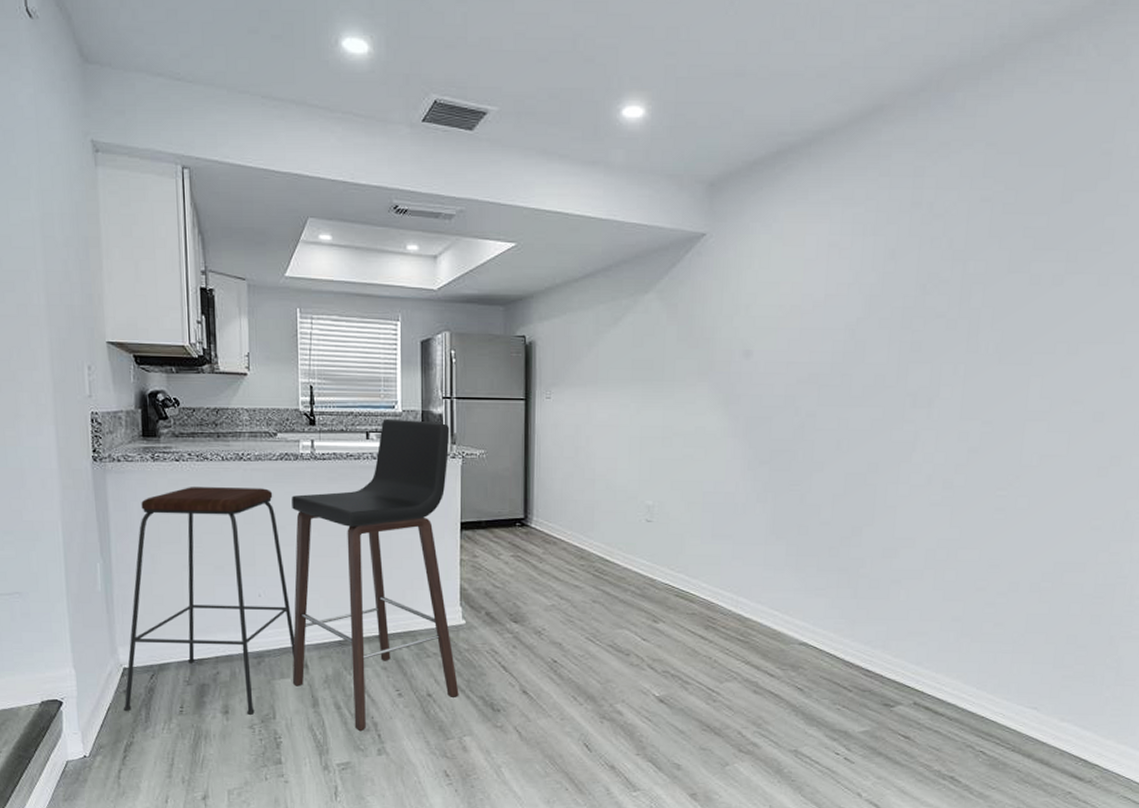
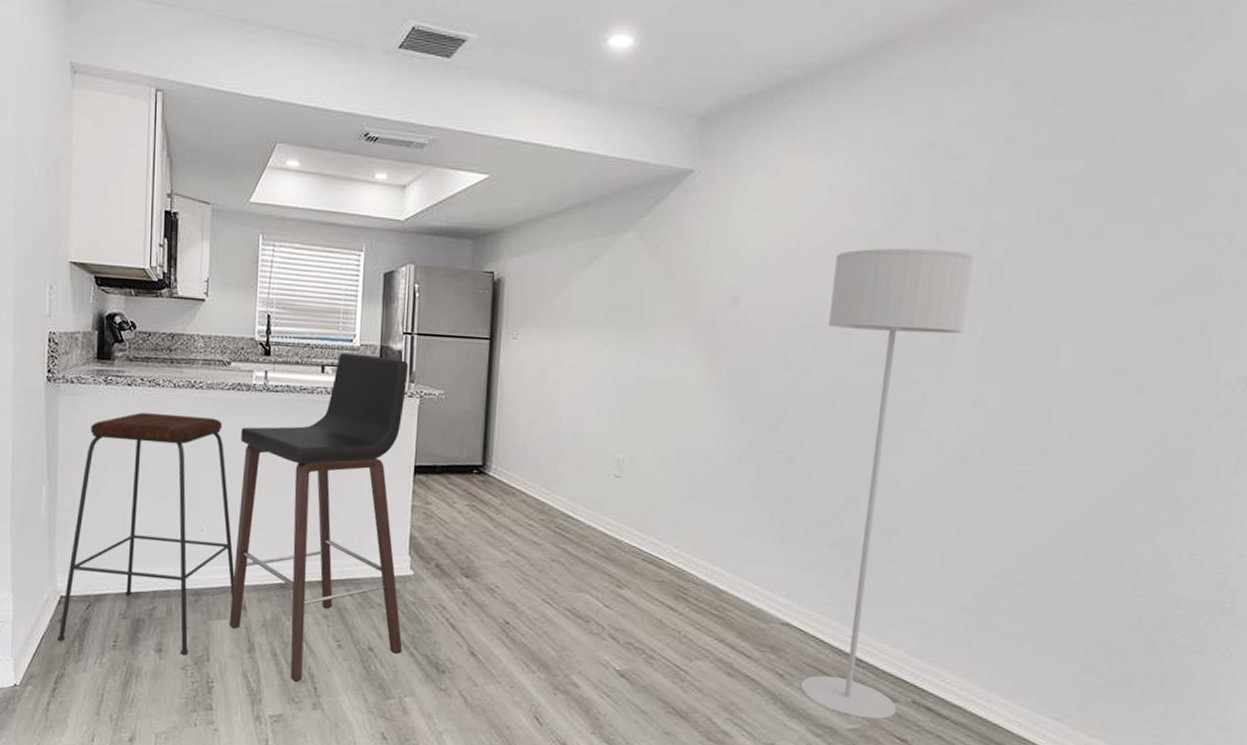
floor lamp: none [818,299,955,722] -> present [801,248,974,719]

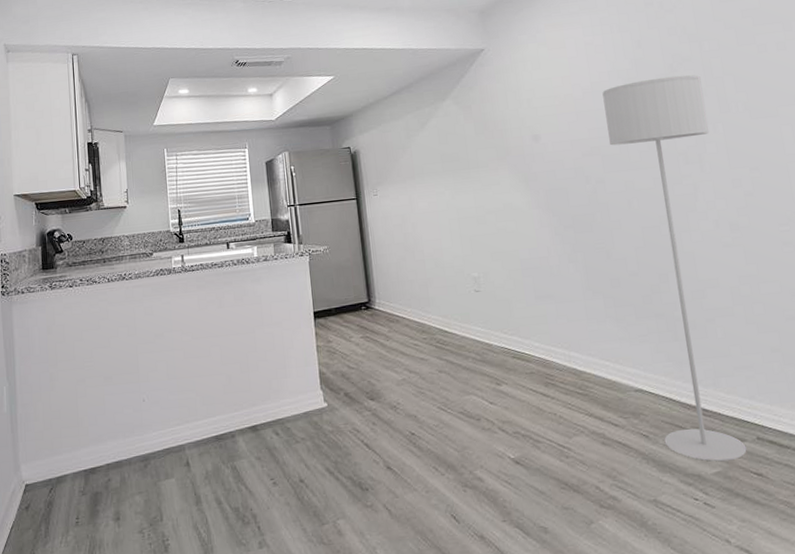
bar stool: present [57,413,235,655] -> none [25,302,177,529]
bar stool: present [229,353,409,683] -> none [167,227,329,526]

